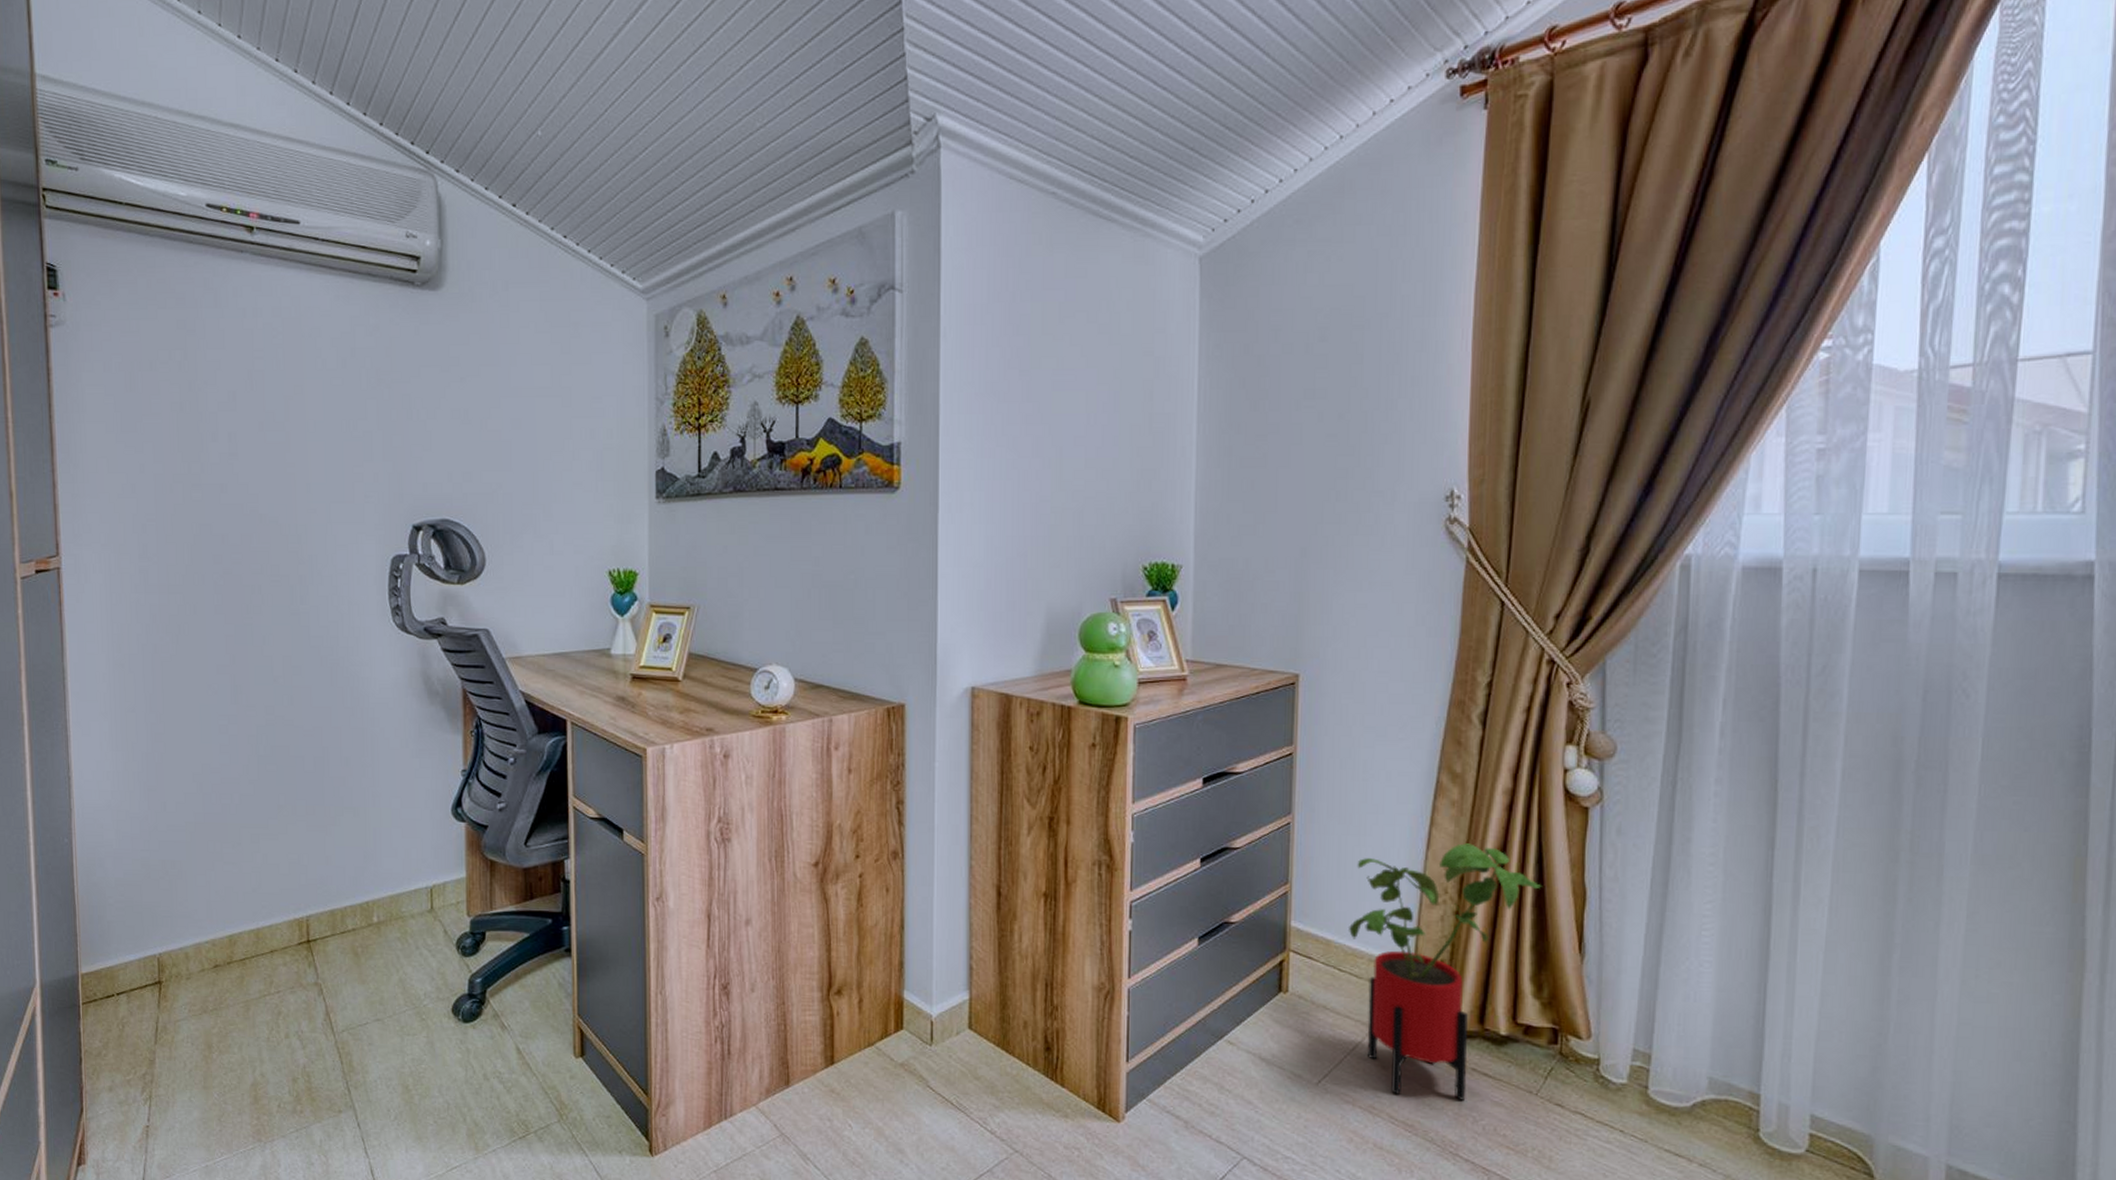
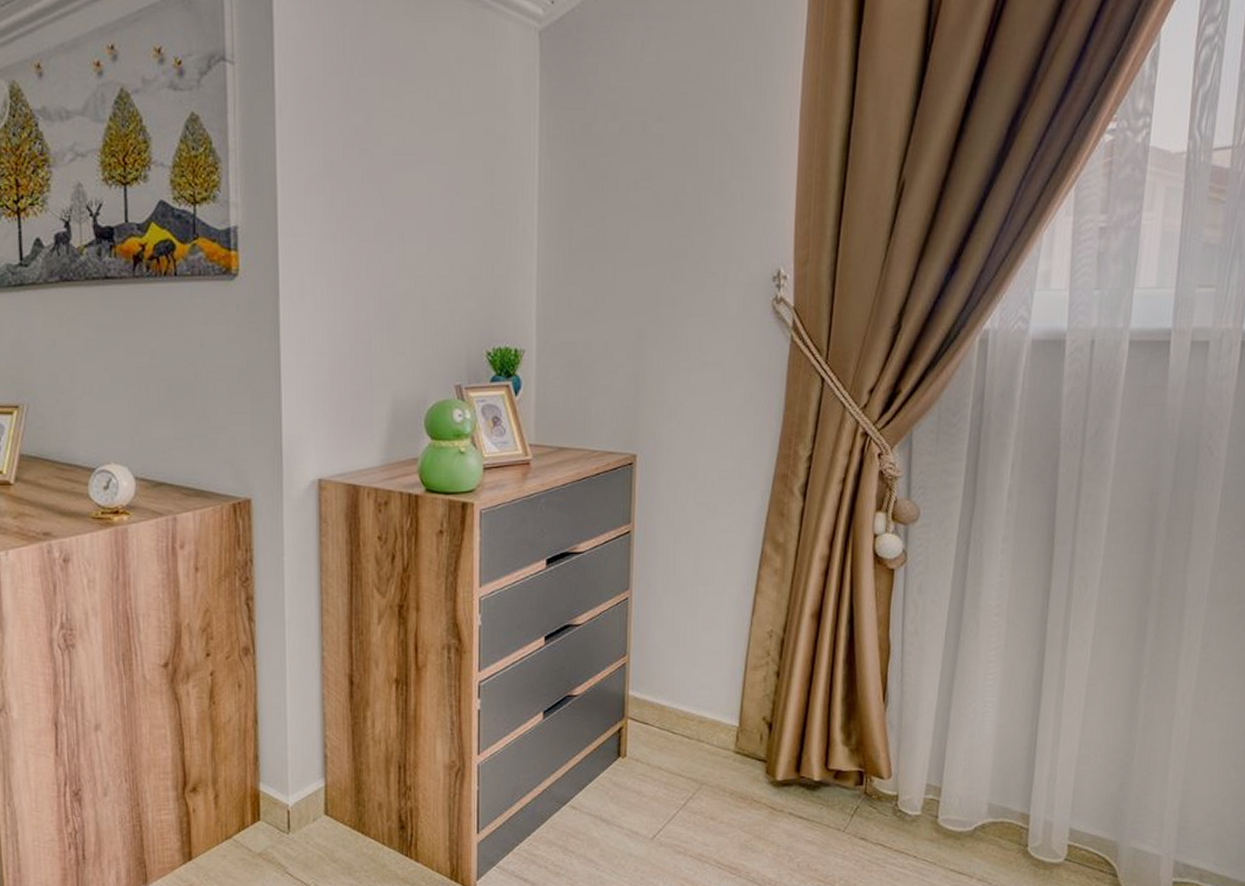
house plant: present [1349,843,1542,1101] -> none [681,608,853,842]

